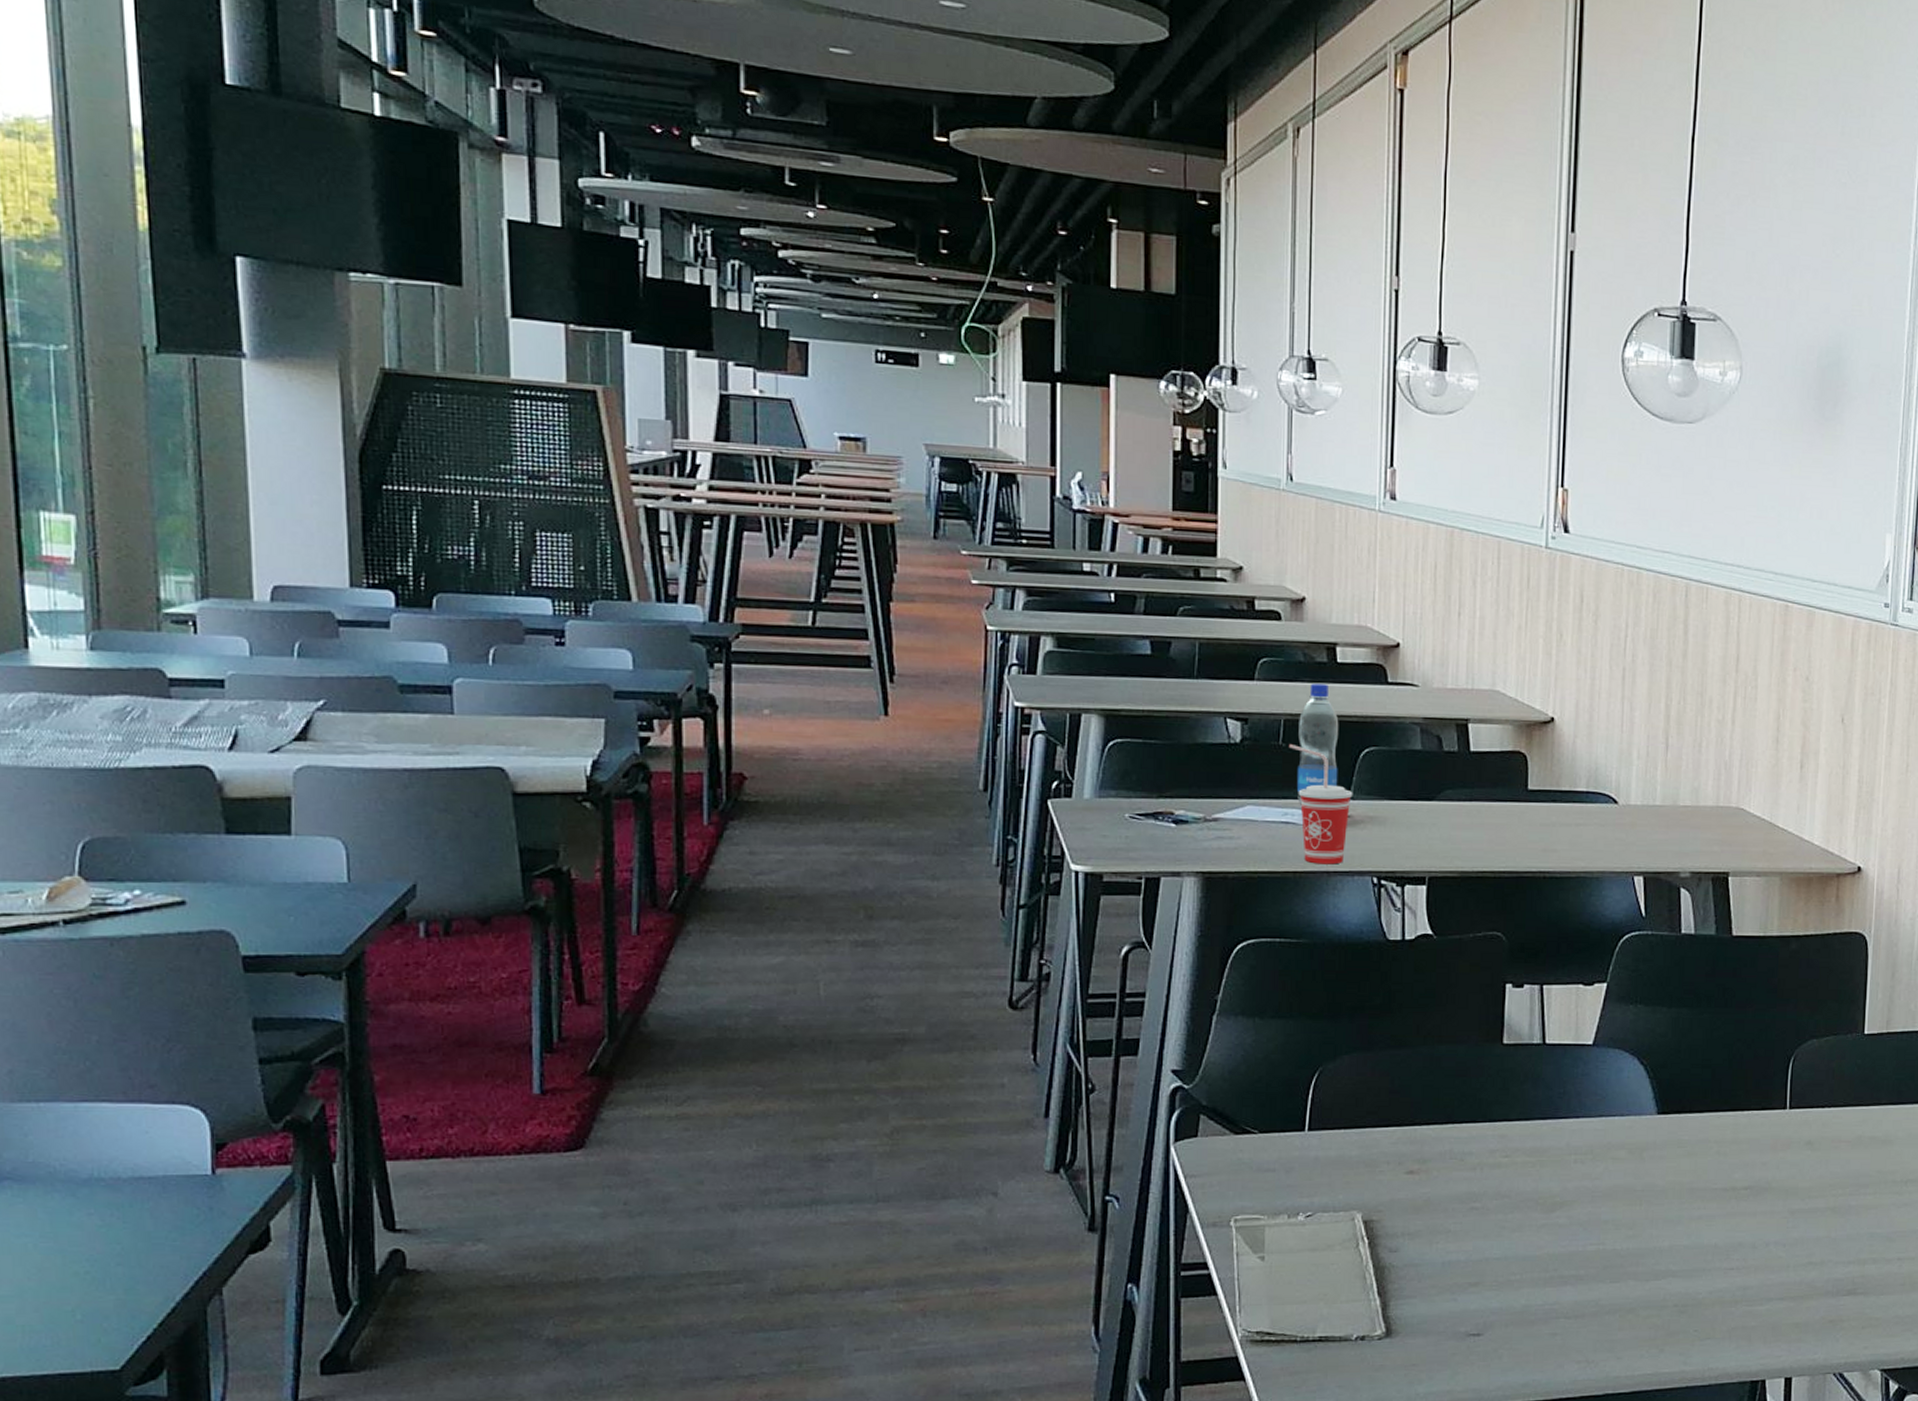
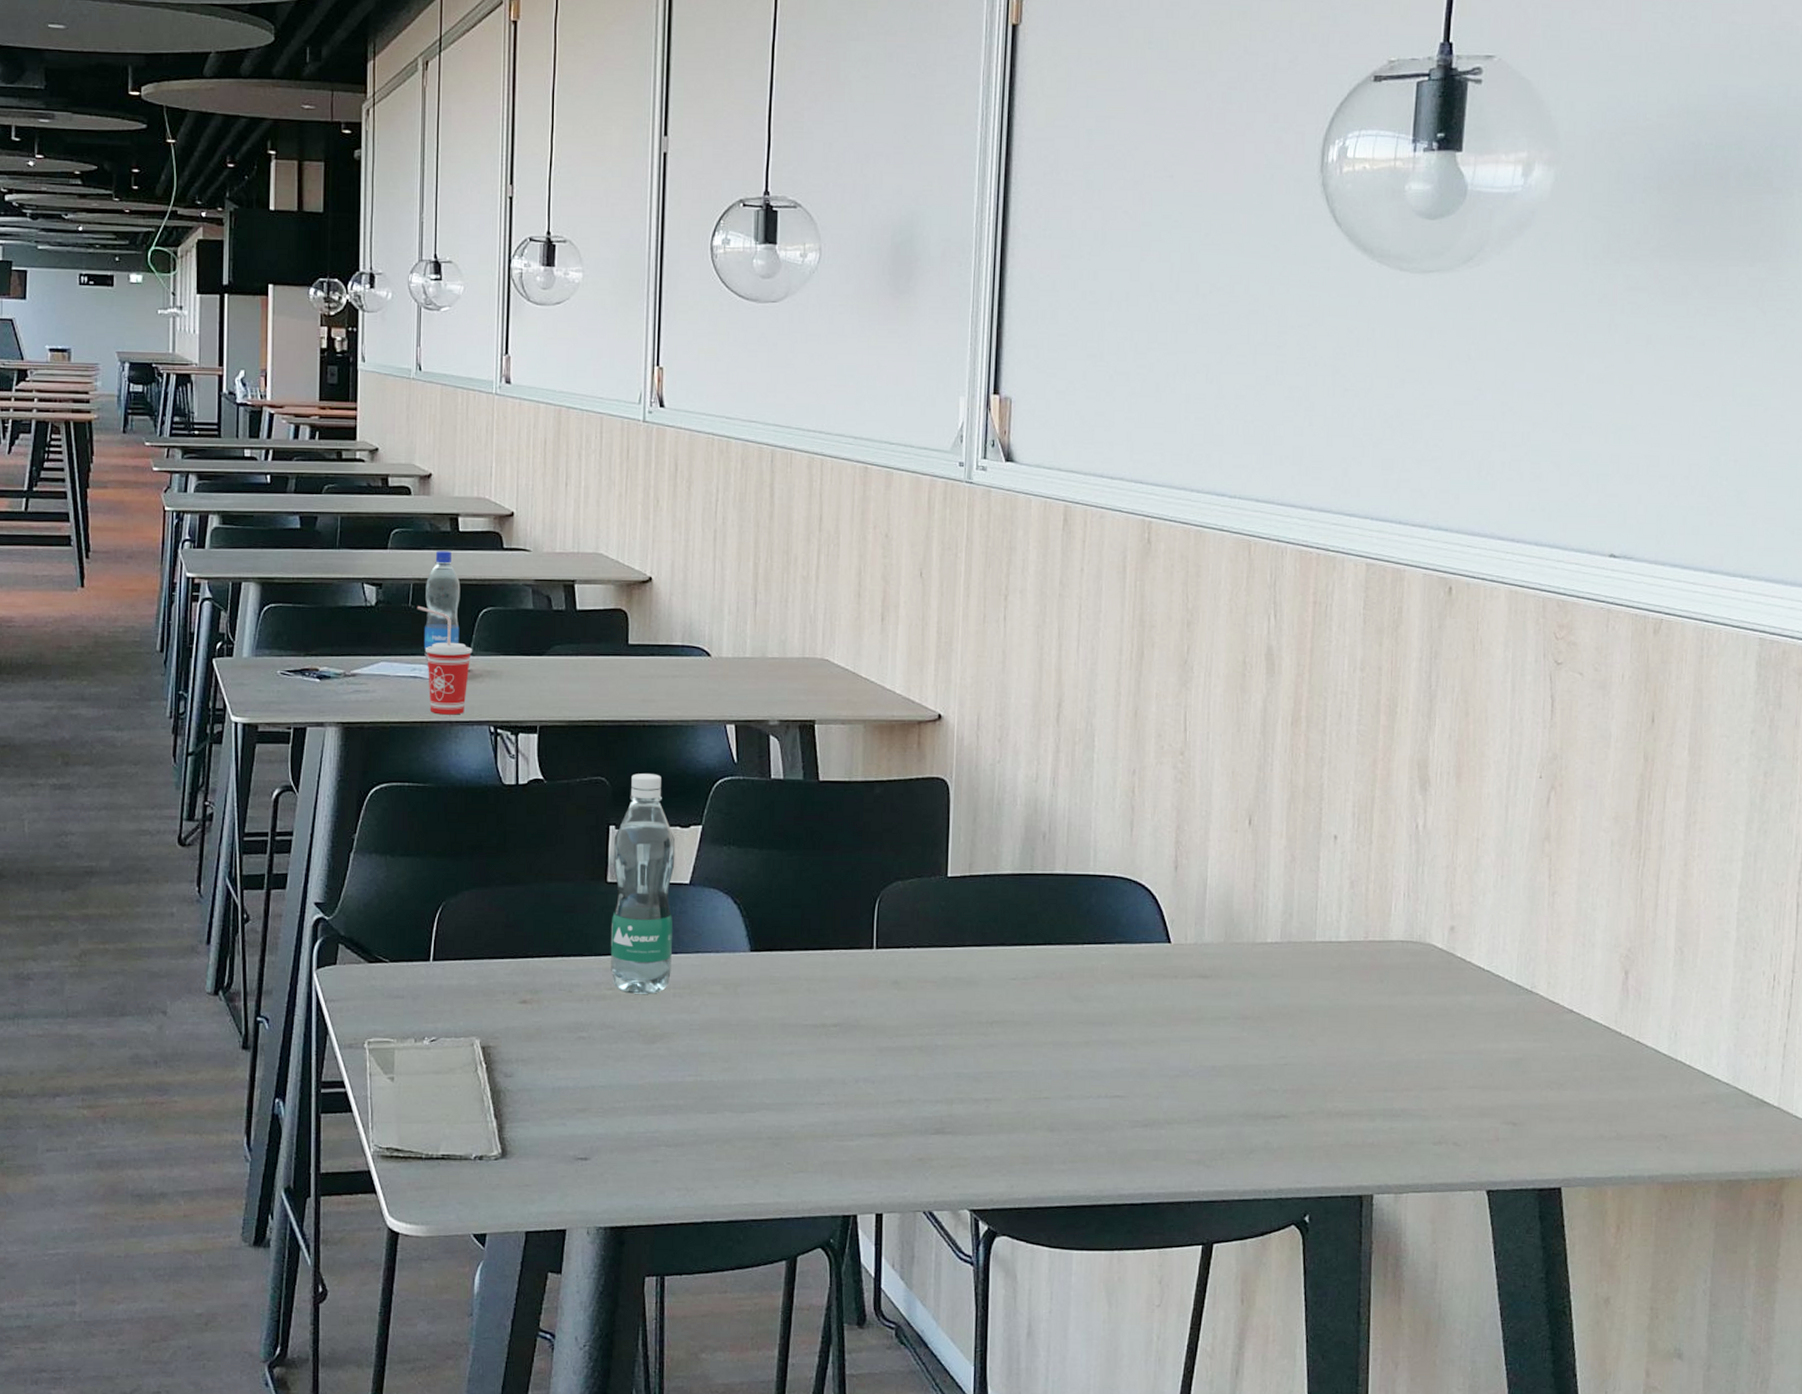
bottle: none [1506,928,1577,1161] -> present [610,773,675,994]

